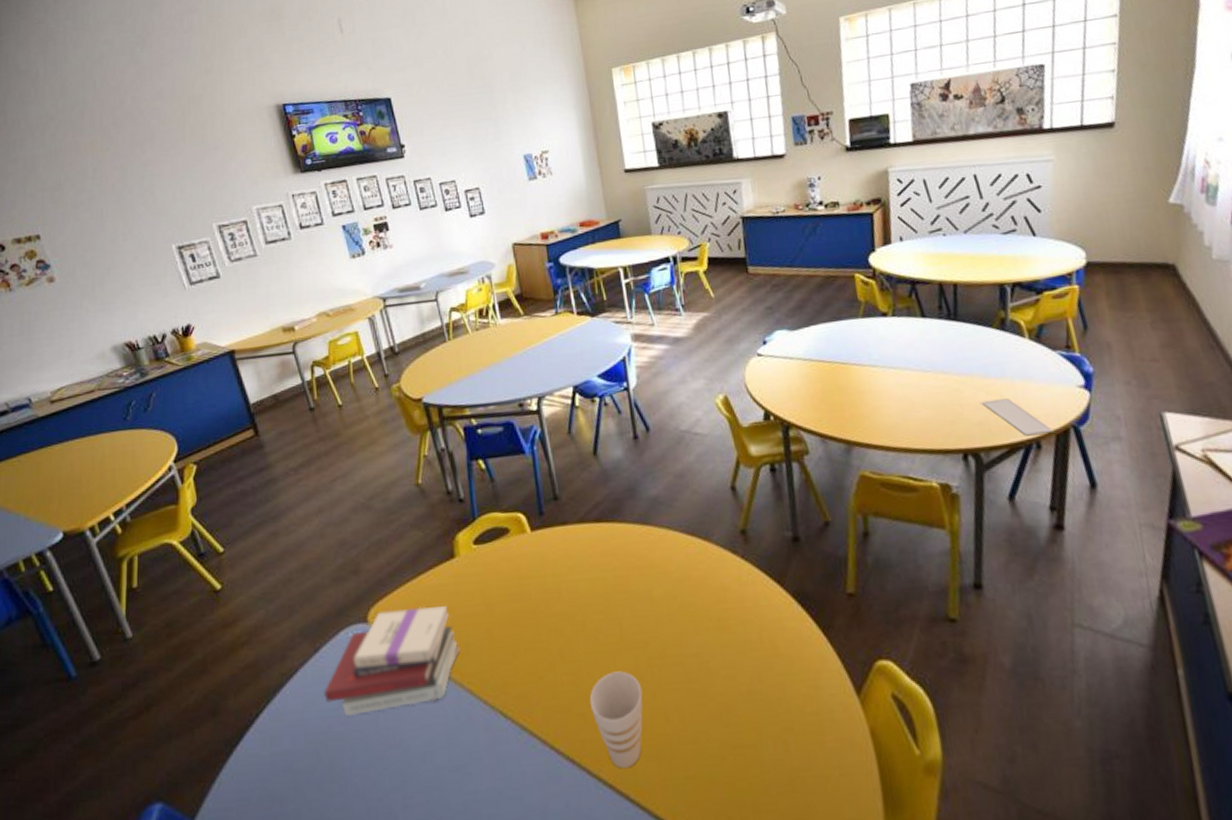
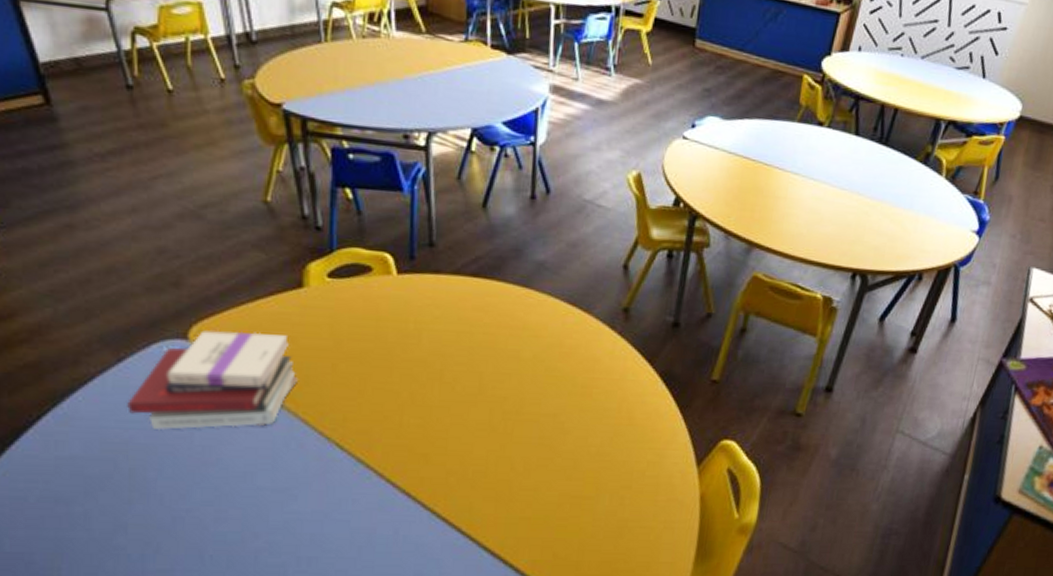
cup: present [589,671,643,769] -> none [435,420,492,506]
paper: present [979,398,1053,436] -> none [881,227,937,268]

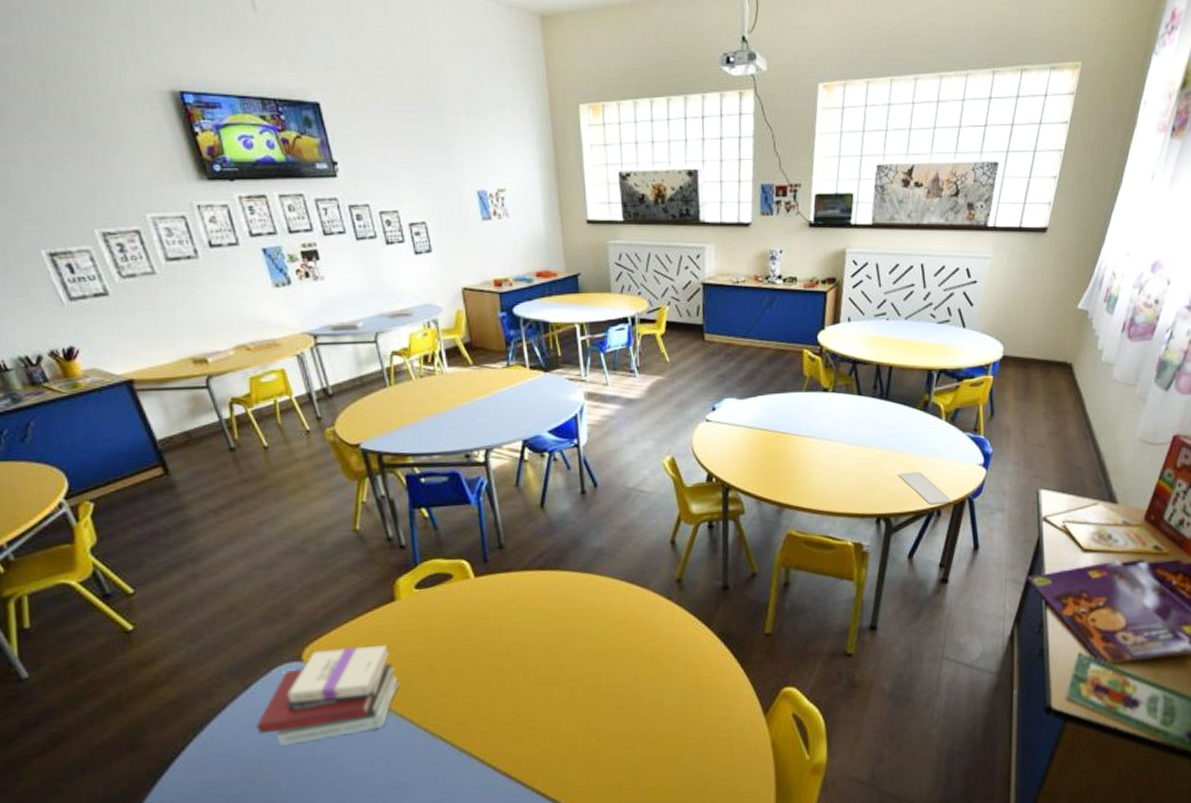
paper: none [881,227,937,268] -> present [896,472,952,505]

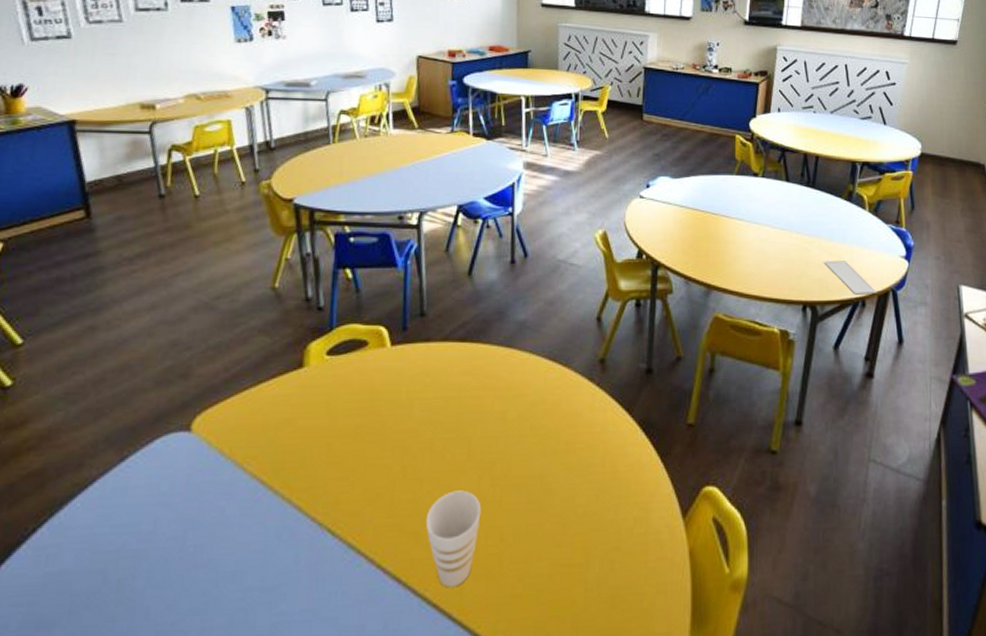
books: present [256,645,400,746] -> none [124,417,294,533]
cup: none [526,700,577,781] -> present [425,490,481,588]

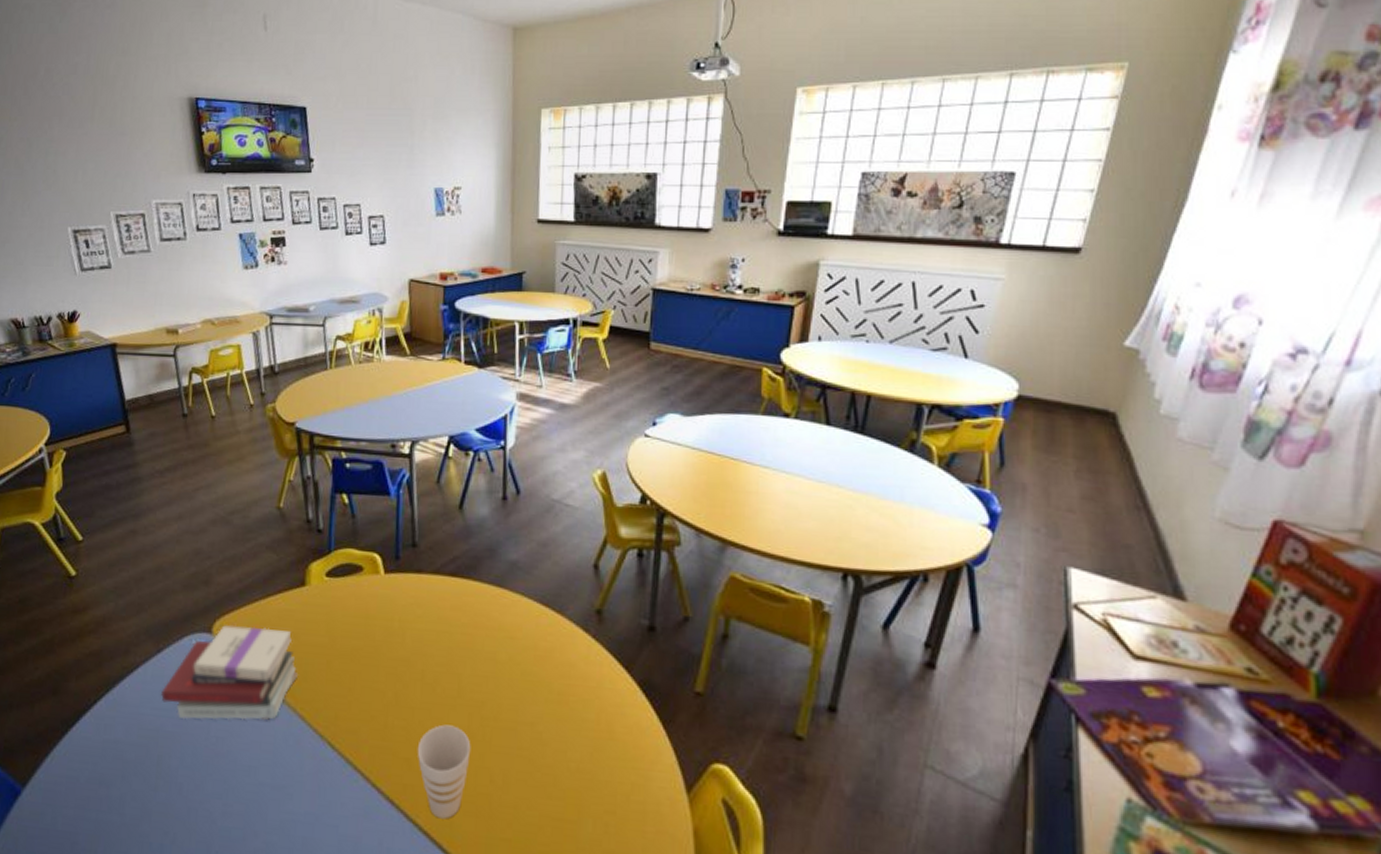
books: none [124,417,294,533] -> present [161,625,298,721]
paper: present [822,261,877,295] -> none [871,522,945,567]

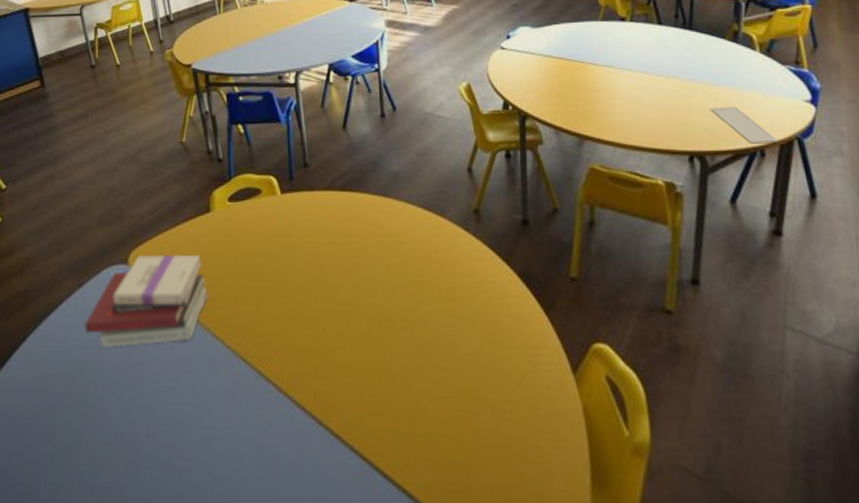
cup: present [417,724,471,820] -> none [323,330,373,421]
paper: none [871,522,945,567] -> present [708,107,778,144]

